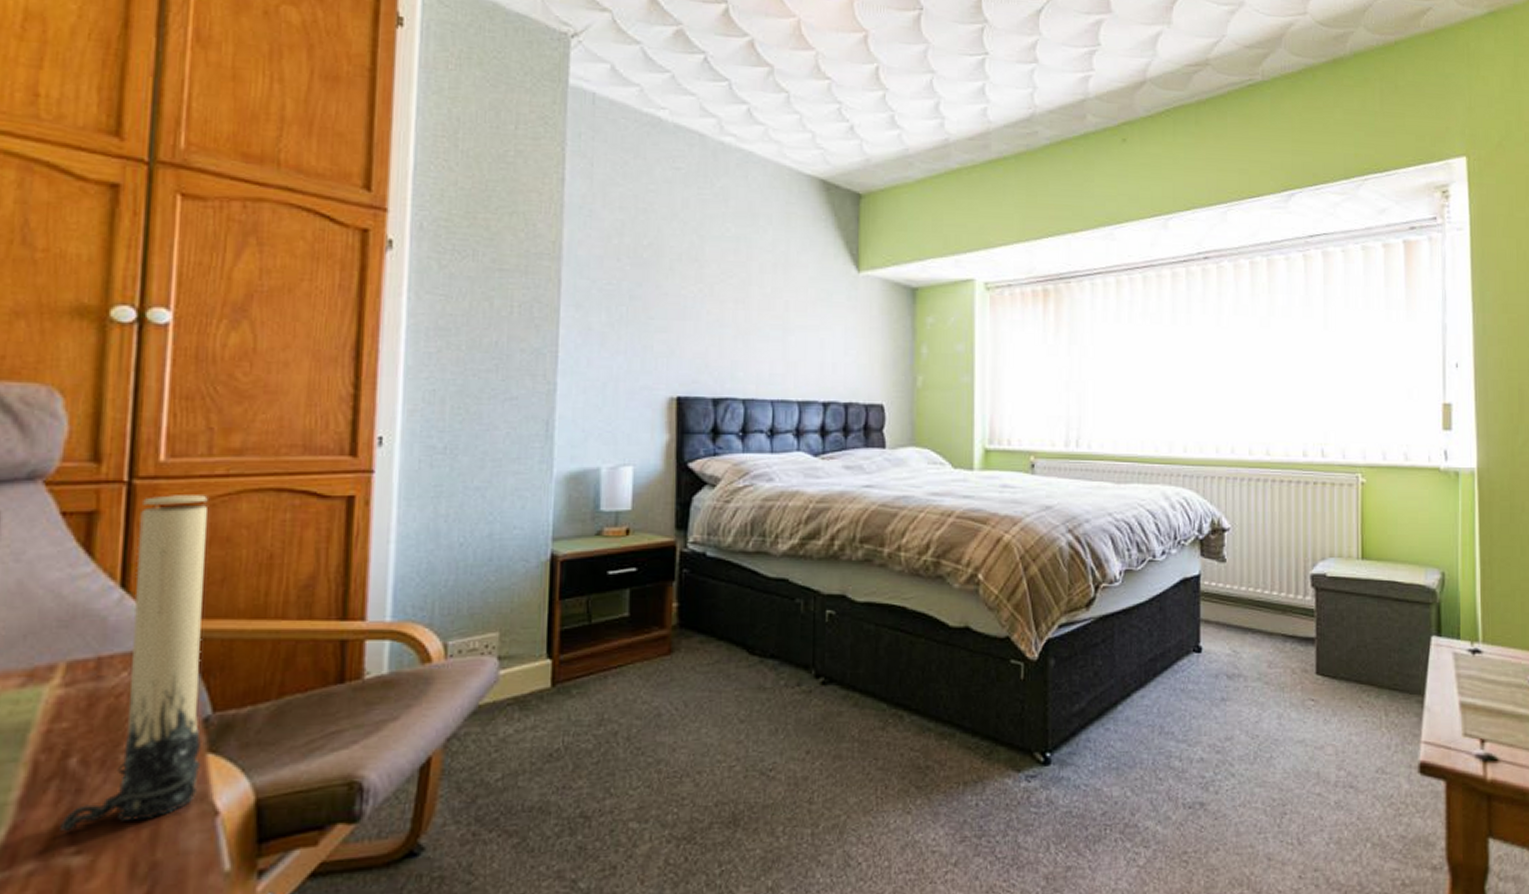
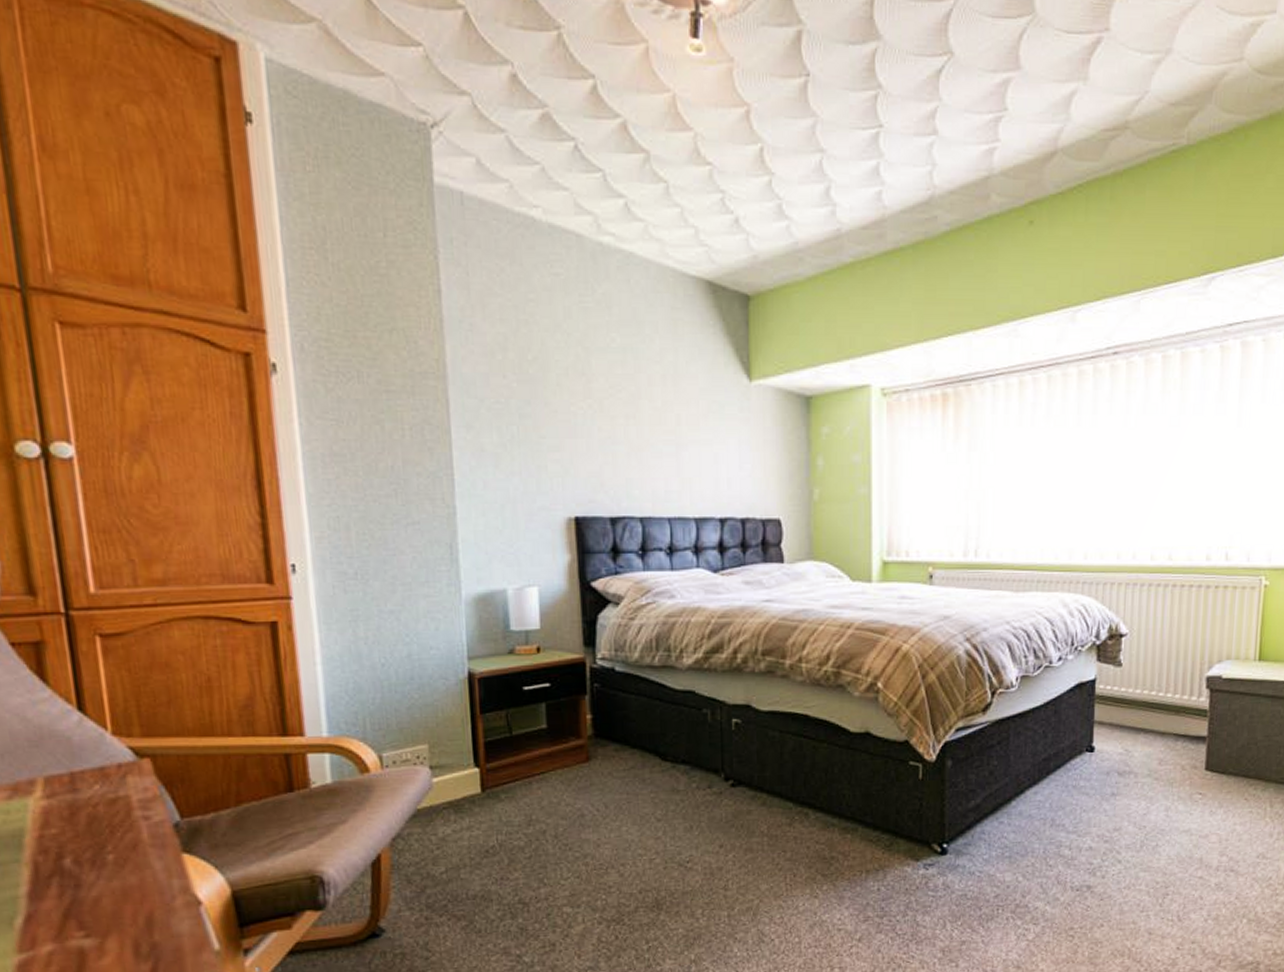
candle: present [60,495,208,832] -> none [67,624,179,920]

